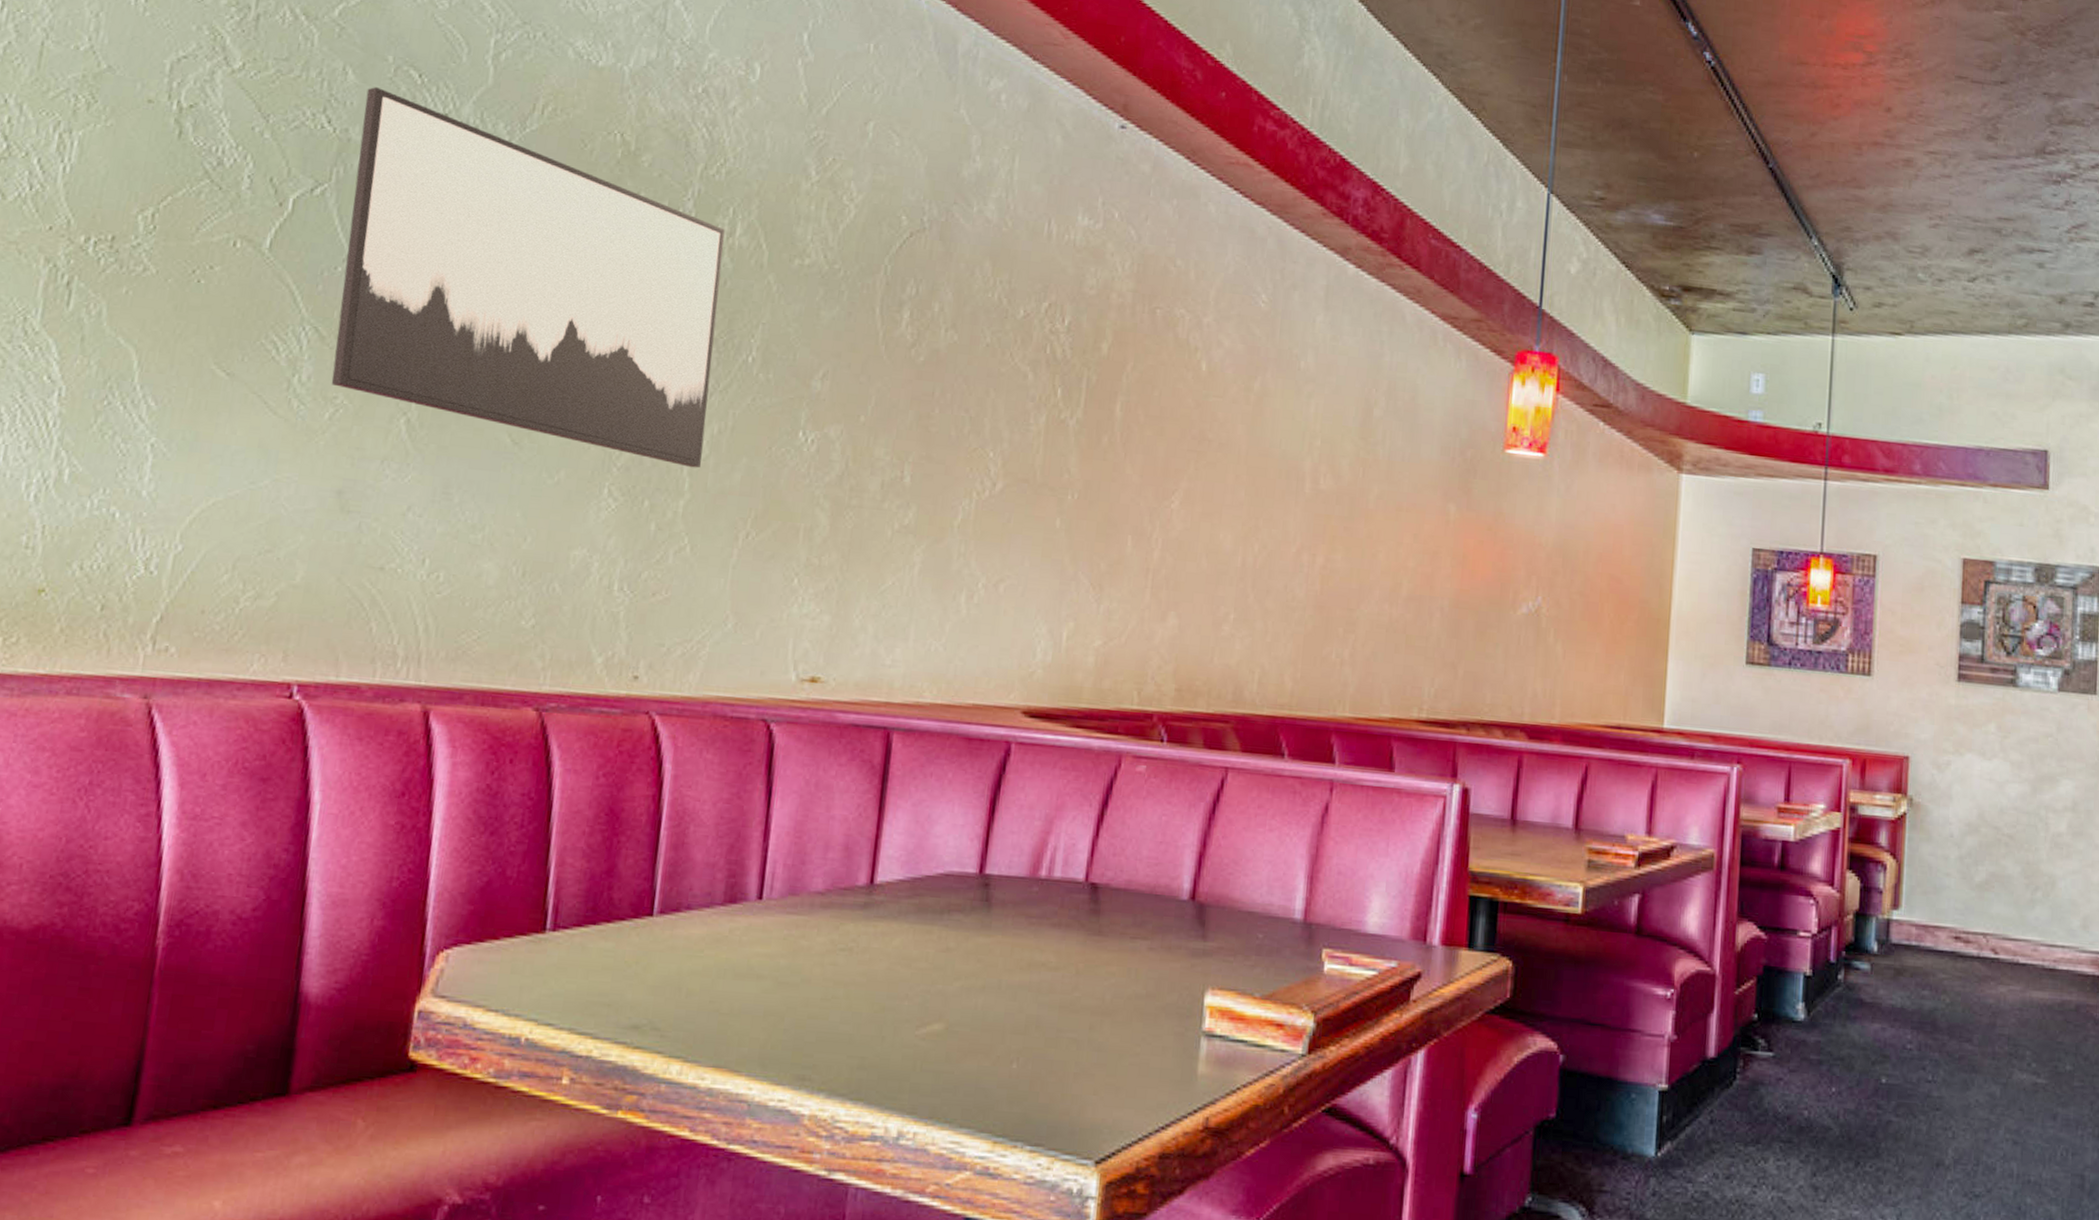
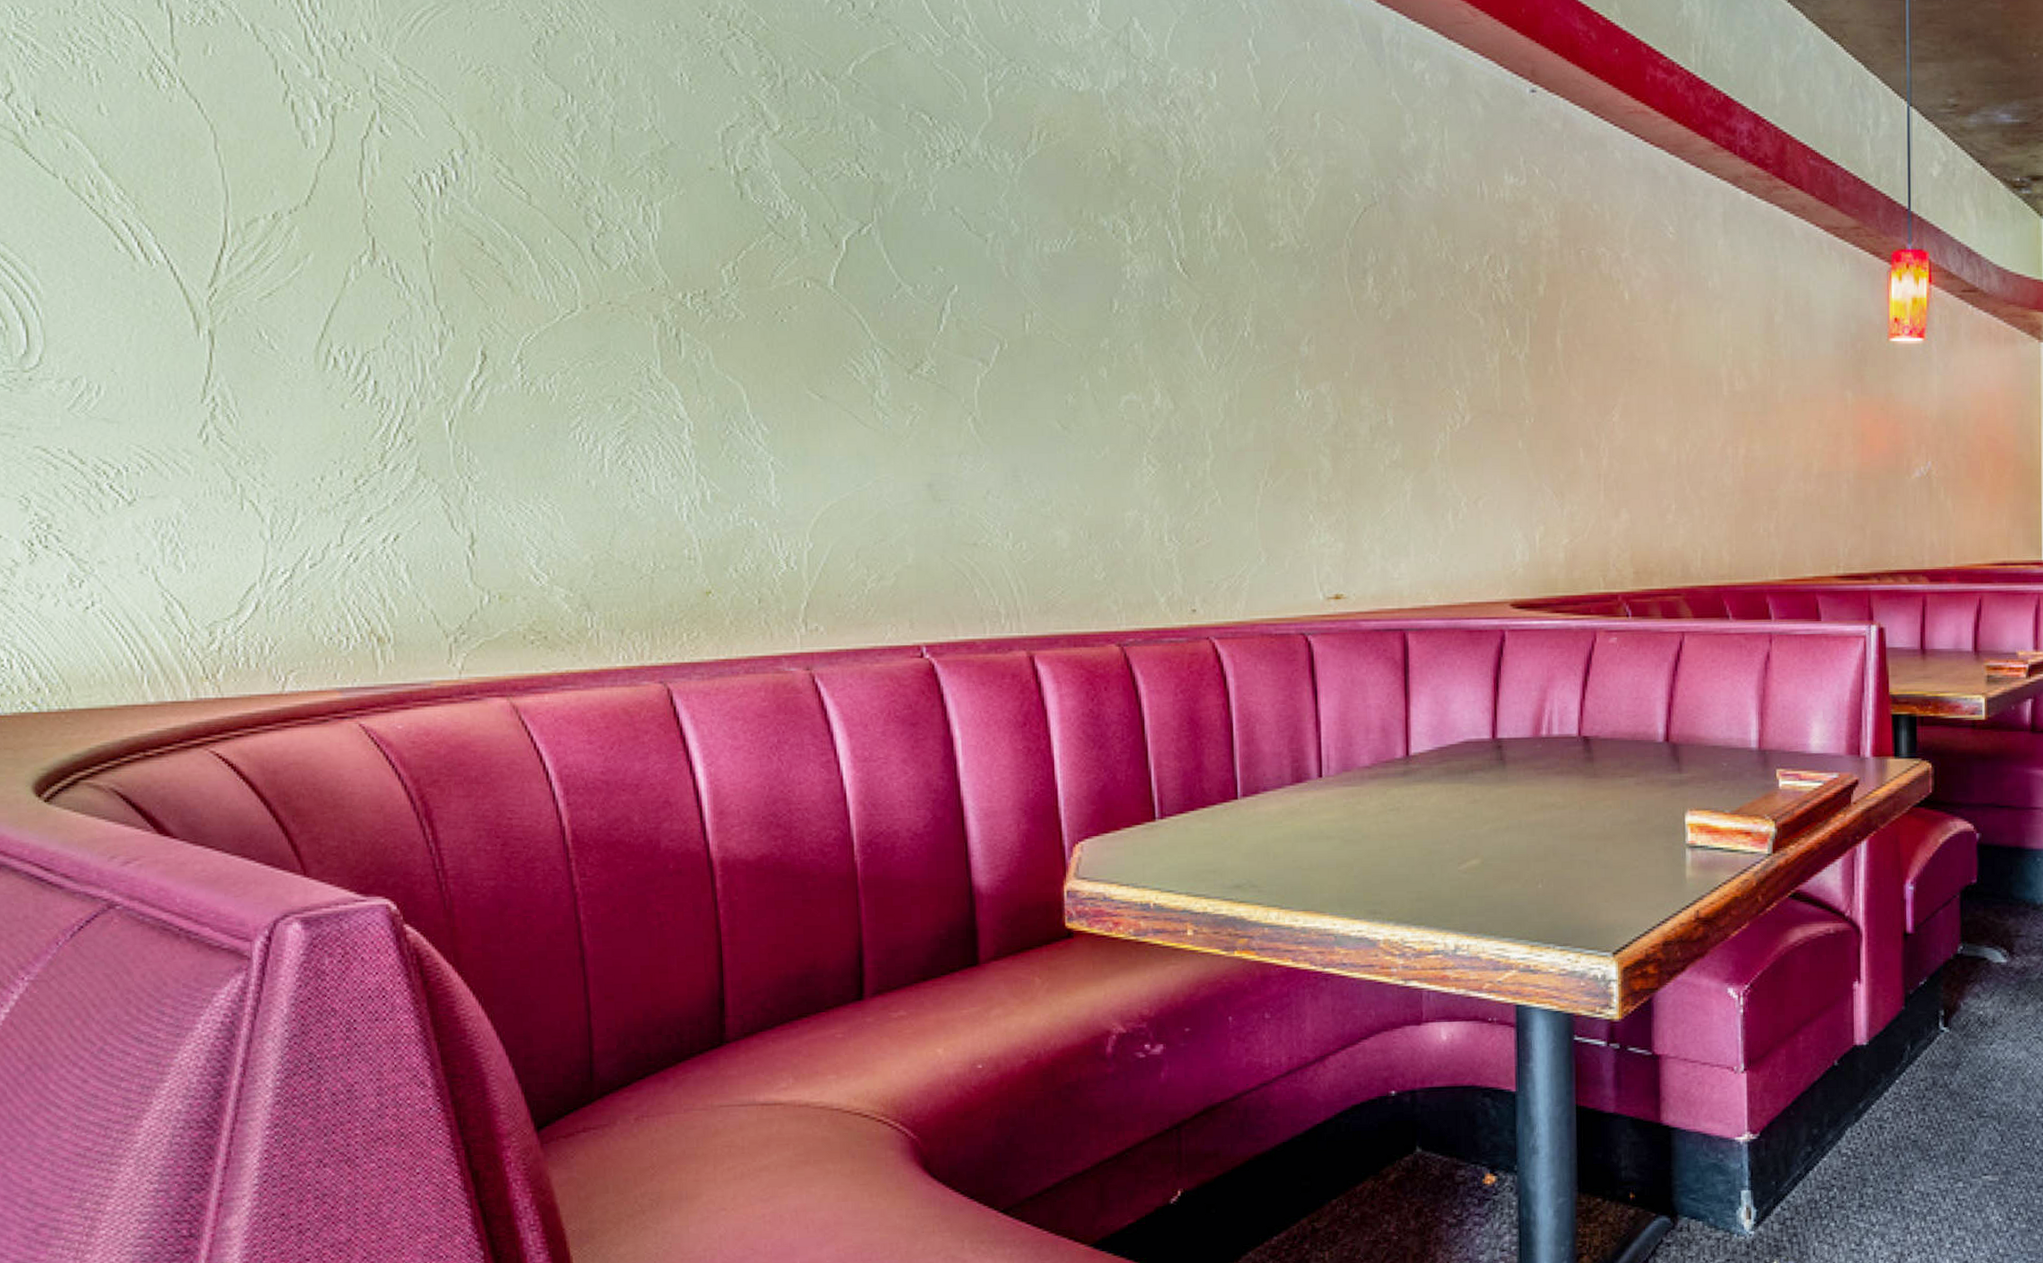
wall art: present [331,86,725,468] -> none [889,132,1220,432]

